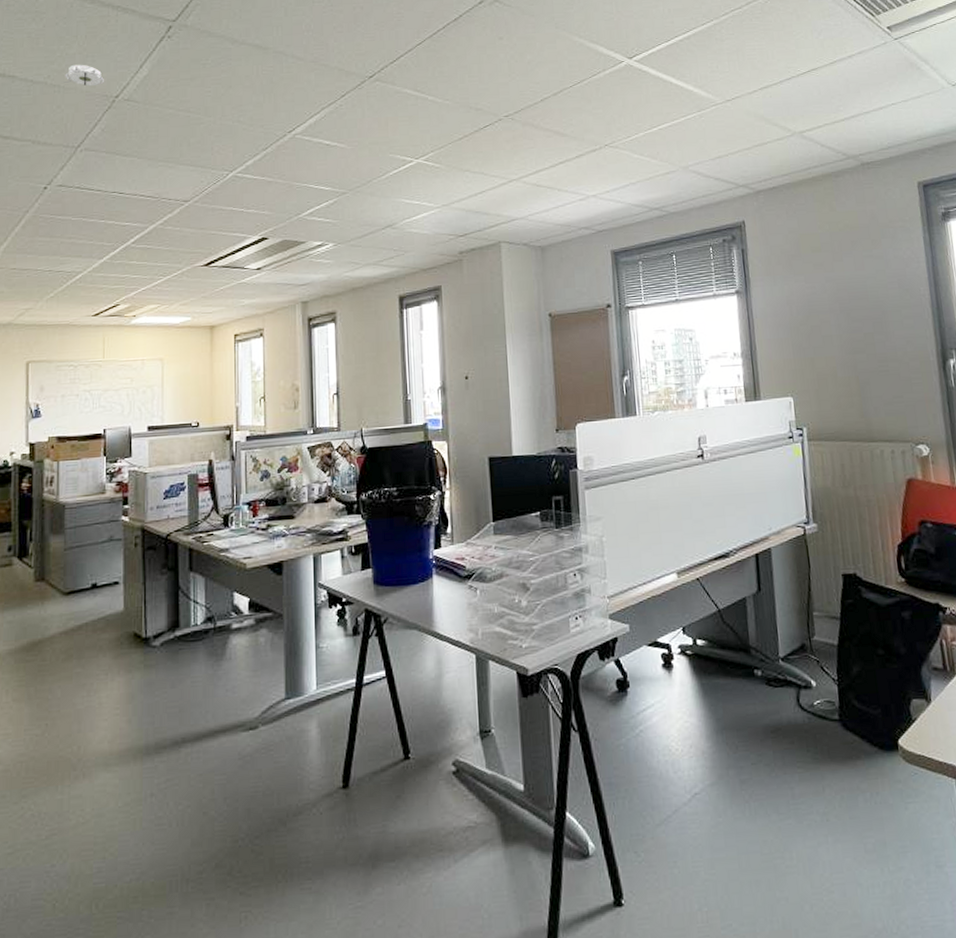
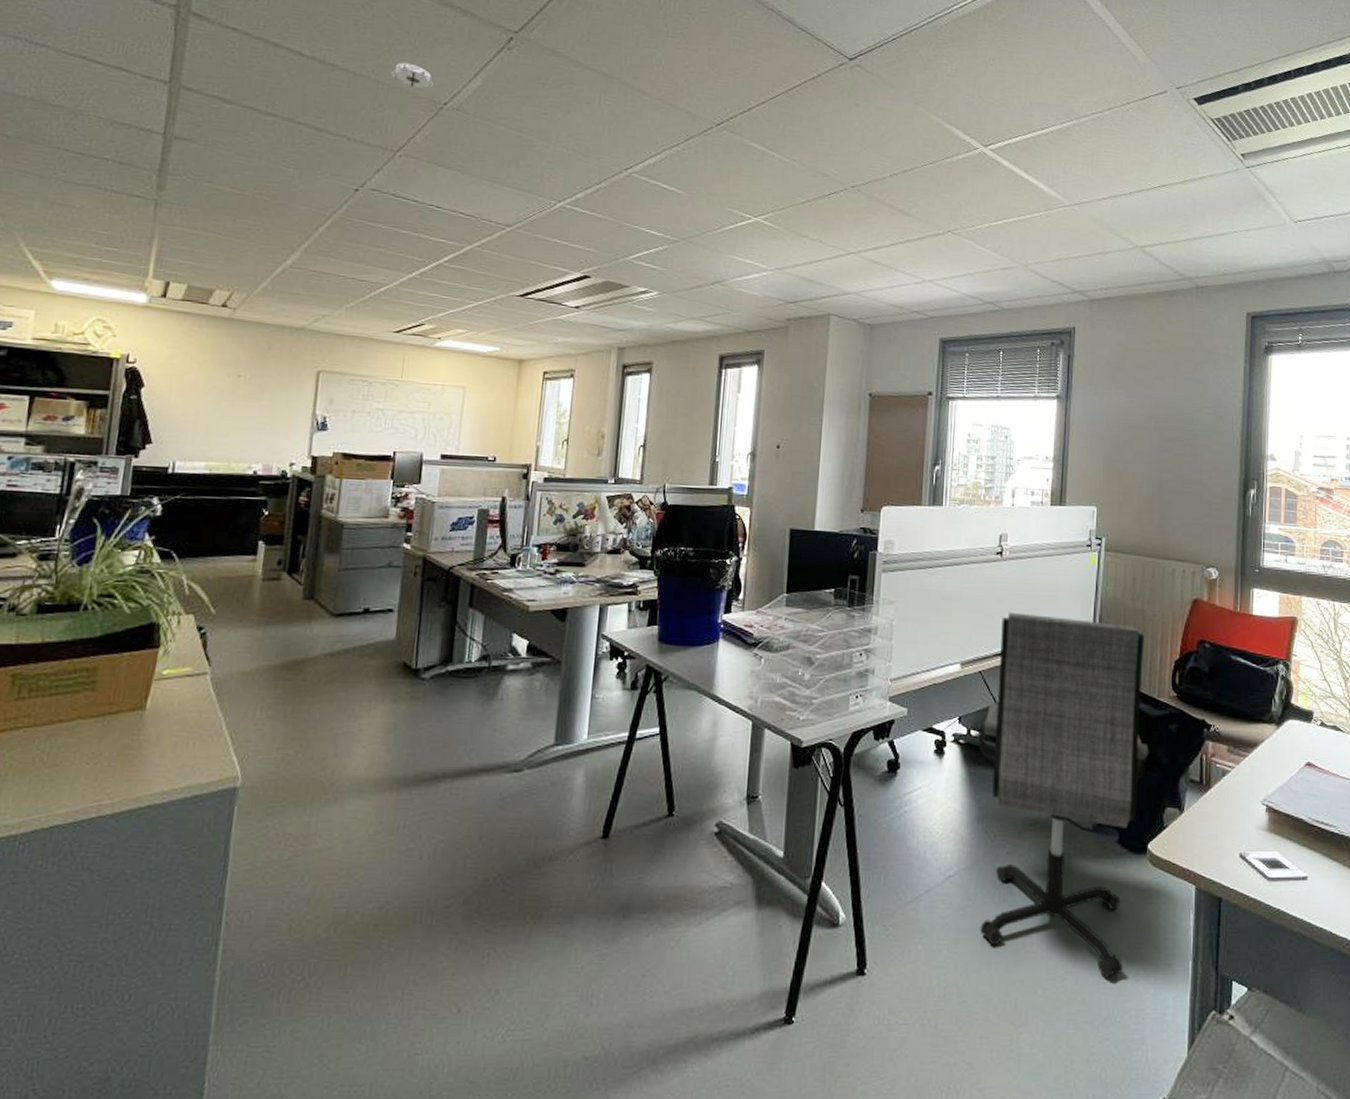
office chair: none [705,513,892,887] -> present [978,612,1150,978]

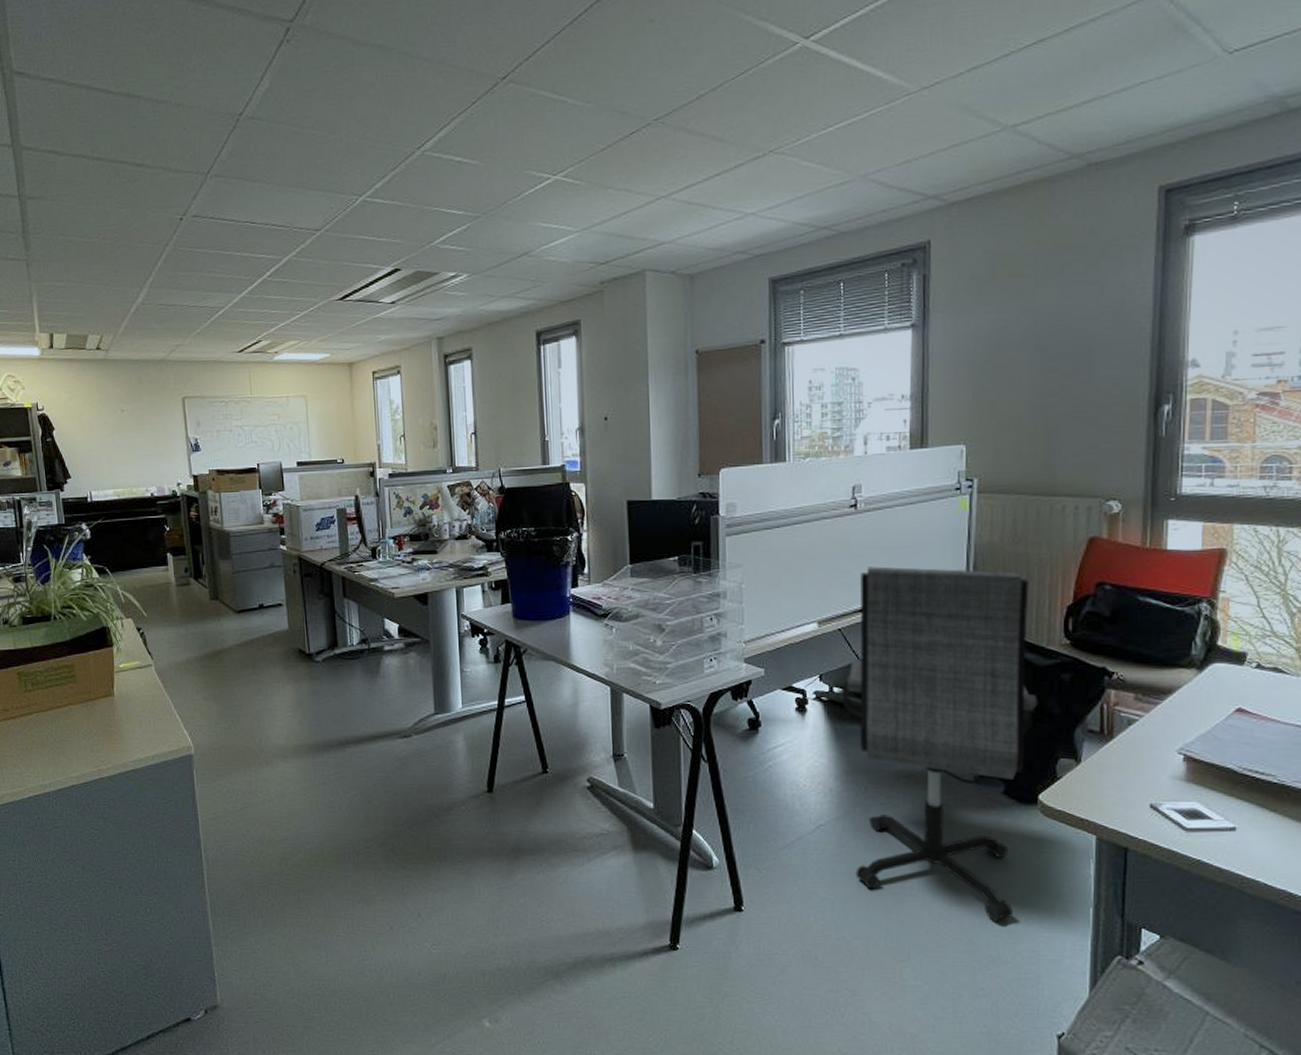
smoke detector: present [388,62,435,89] -> none [187,78,228,104]

